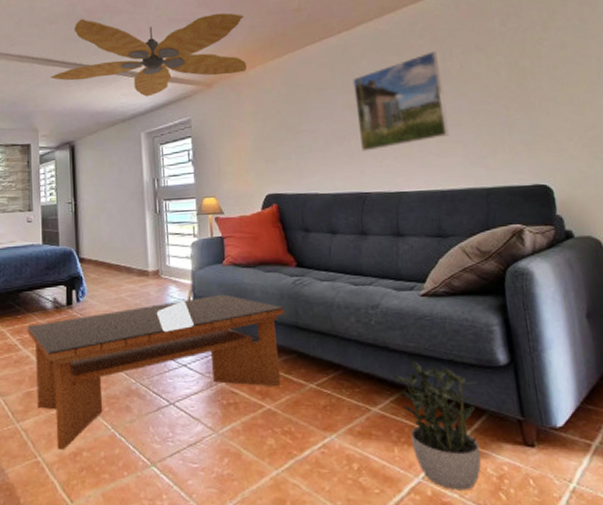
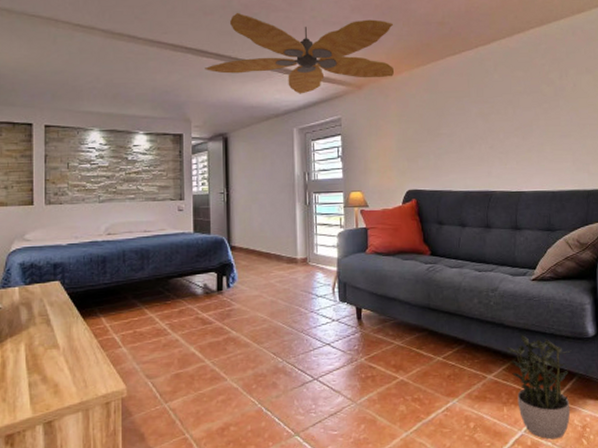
coffee table: present [27,294,284,451] -> none [176,279,418,427]
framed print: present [352,51,449,152] -> none [485,70,561,155]

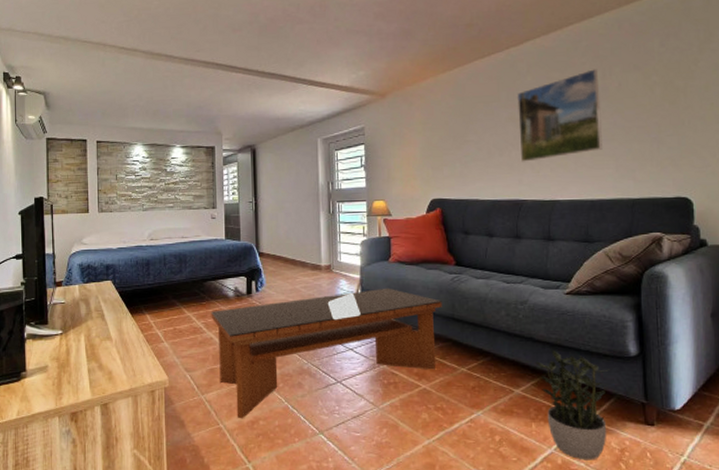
coffee table: none [176,279,418,427] -> present [211,288,442,419]
ceiling fan: present [205,12,395,94] -> none [234,25,419,105]
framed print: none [485,70,561,155] -> present [516,69,602,162]

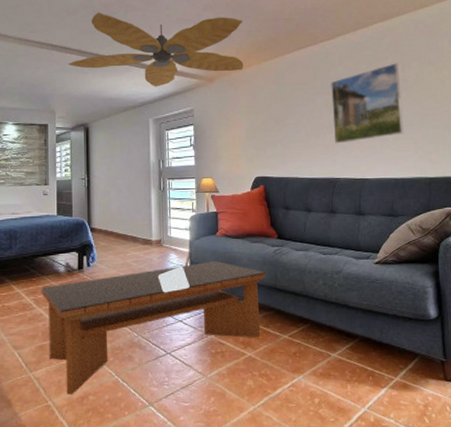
ceiling fan: none [234,25,419,105] -> present [68,12,244,87]
potted plant: present [535,351,610,460] -> none [349,316,414,417]

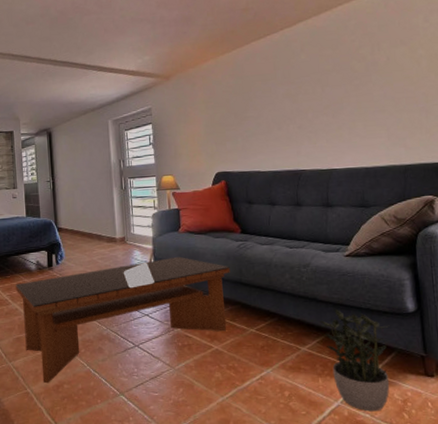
ceiling fan: present [68,12,244,87] -> none [29,12,201,89]
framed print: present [330,63,404,144] -> none [291,45,374,135]
potted plant: none [349,316,414,417] -> present [319,309,390,412]

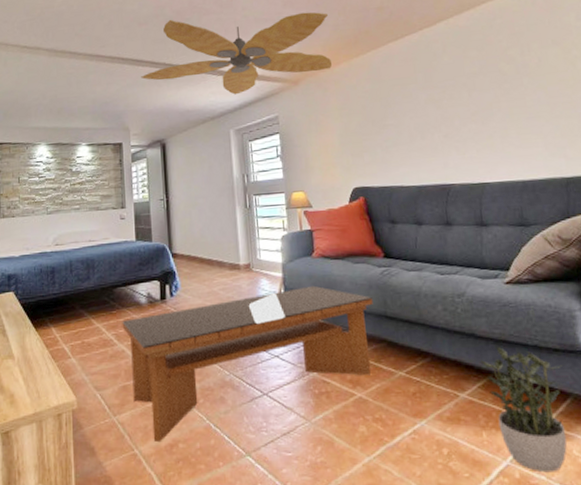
ceiling fan: none [29,12,201,89] -> present [141,12,333,95]

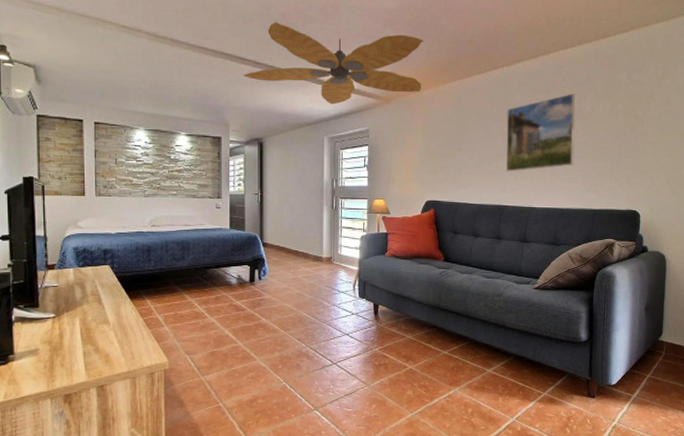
coffee table: present [122,285,373,443] -> none [213,279,430,398]
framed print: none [434,46,529,144] -> present [506,93,575,172]
potted plant: present [479,347,567,473] -> none [505,336,565,427]

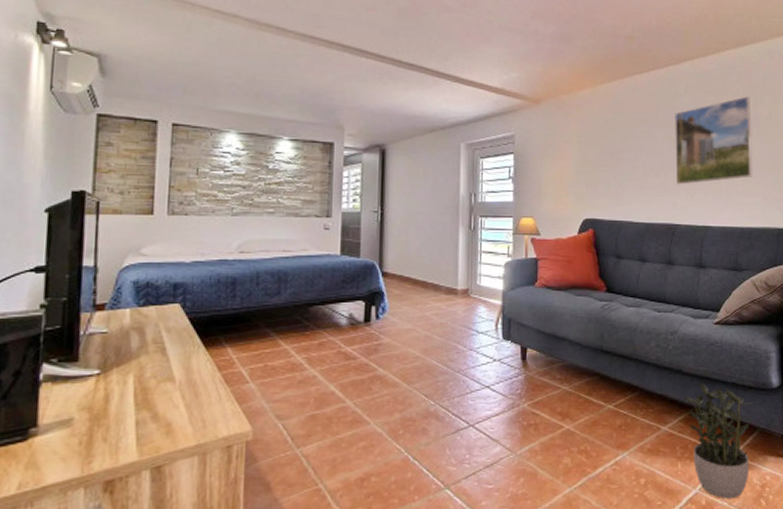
ceiling fan: present [243,21,424,105] -> none [363,9,578,106]
potted plant: none [505,336,565,427] -> present [683,383,754,499]

